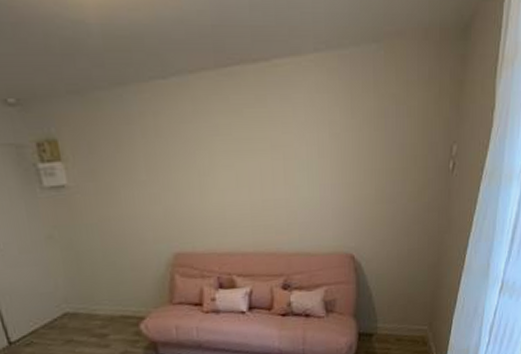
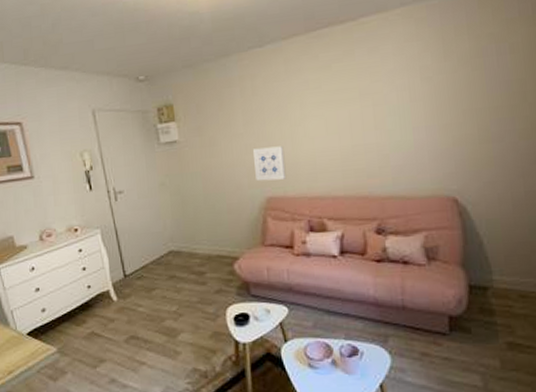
wall art: none [157,197,195,236] -> present [252,146,287,181]

